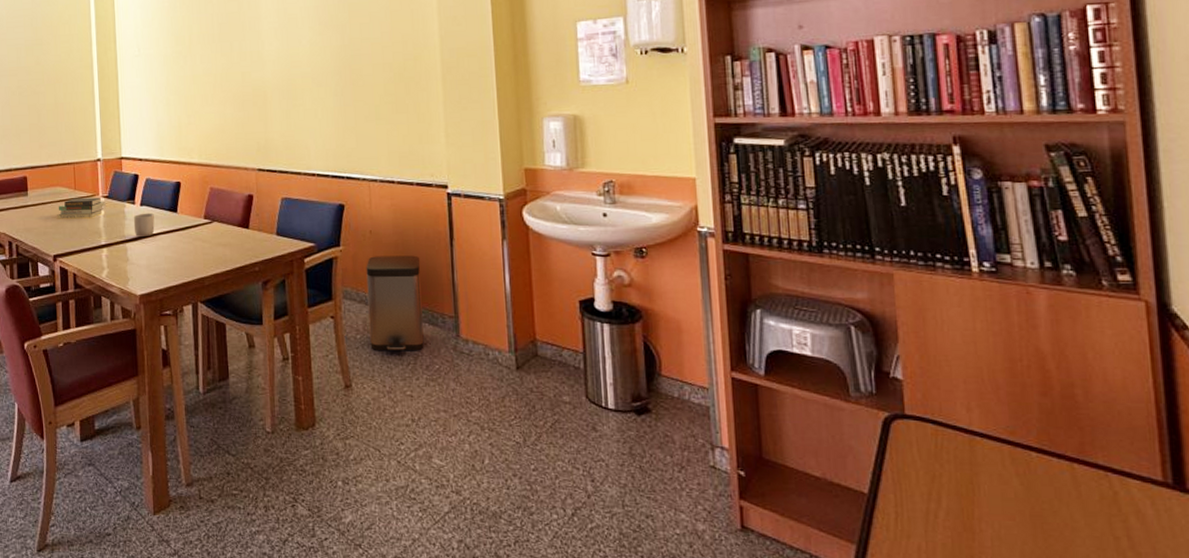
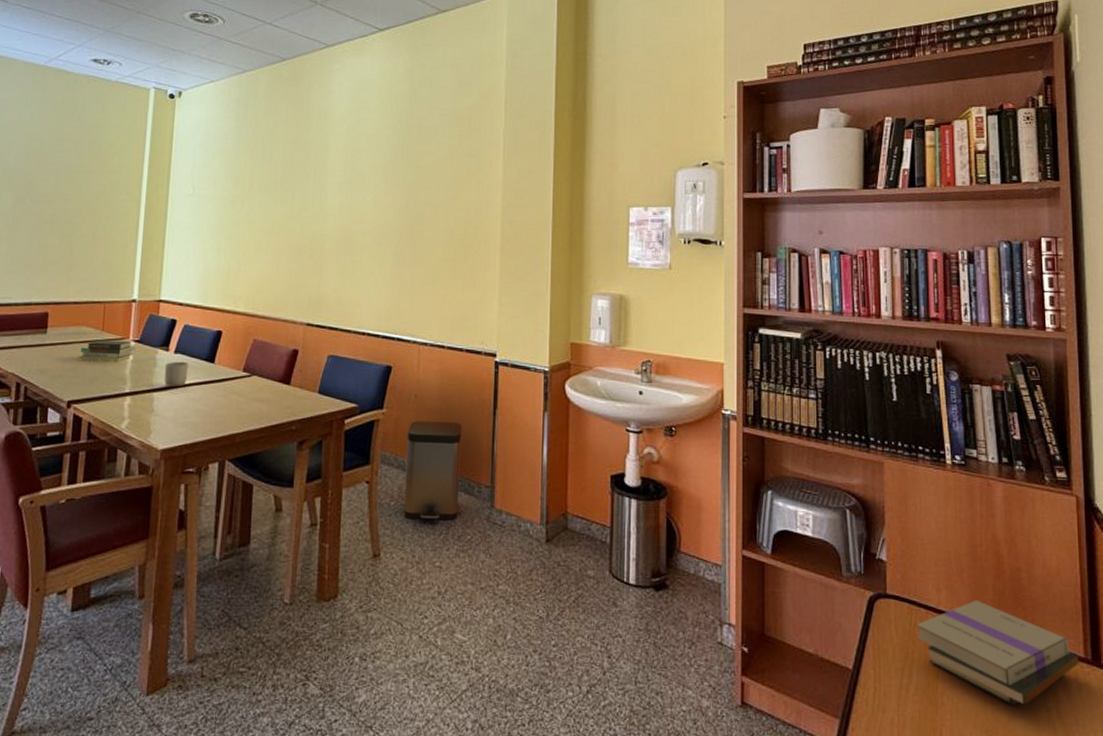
books: none [943,419,1157,534] -> present [916,599,1079,706]

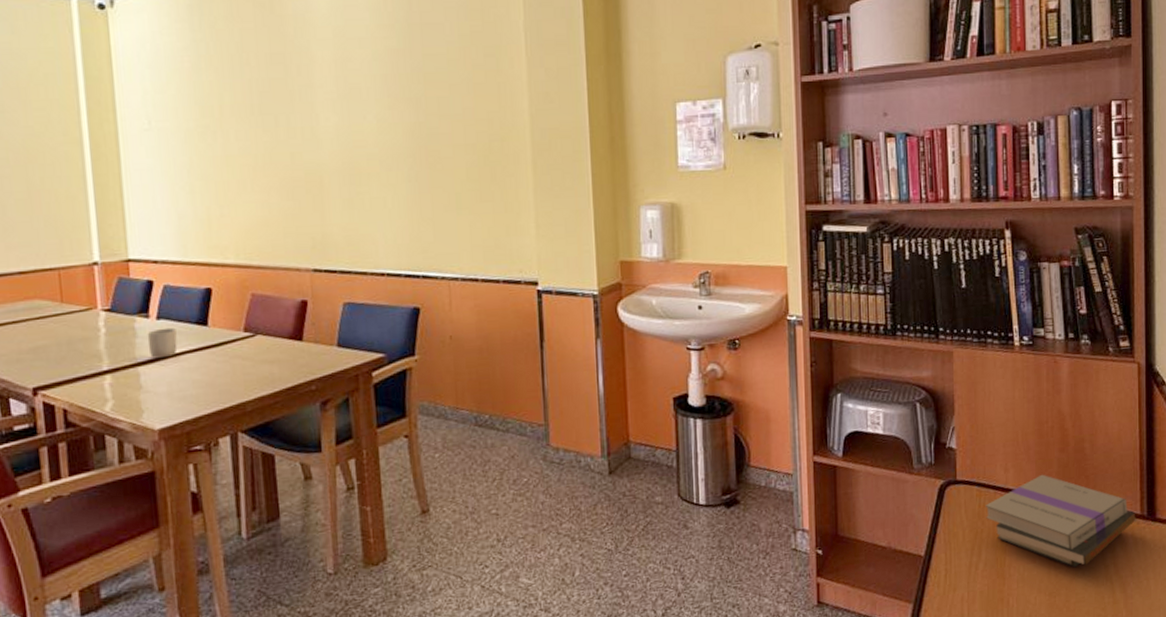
books: present [76,340,136,363] -> none [34,311,107,342]
pedal bin: present [404,421,463,521] -> none [445,360,511,470]

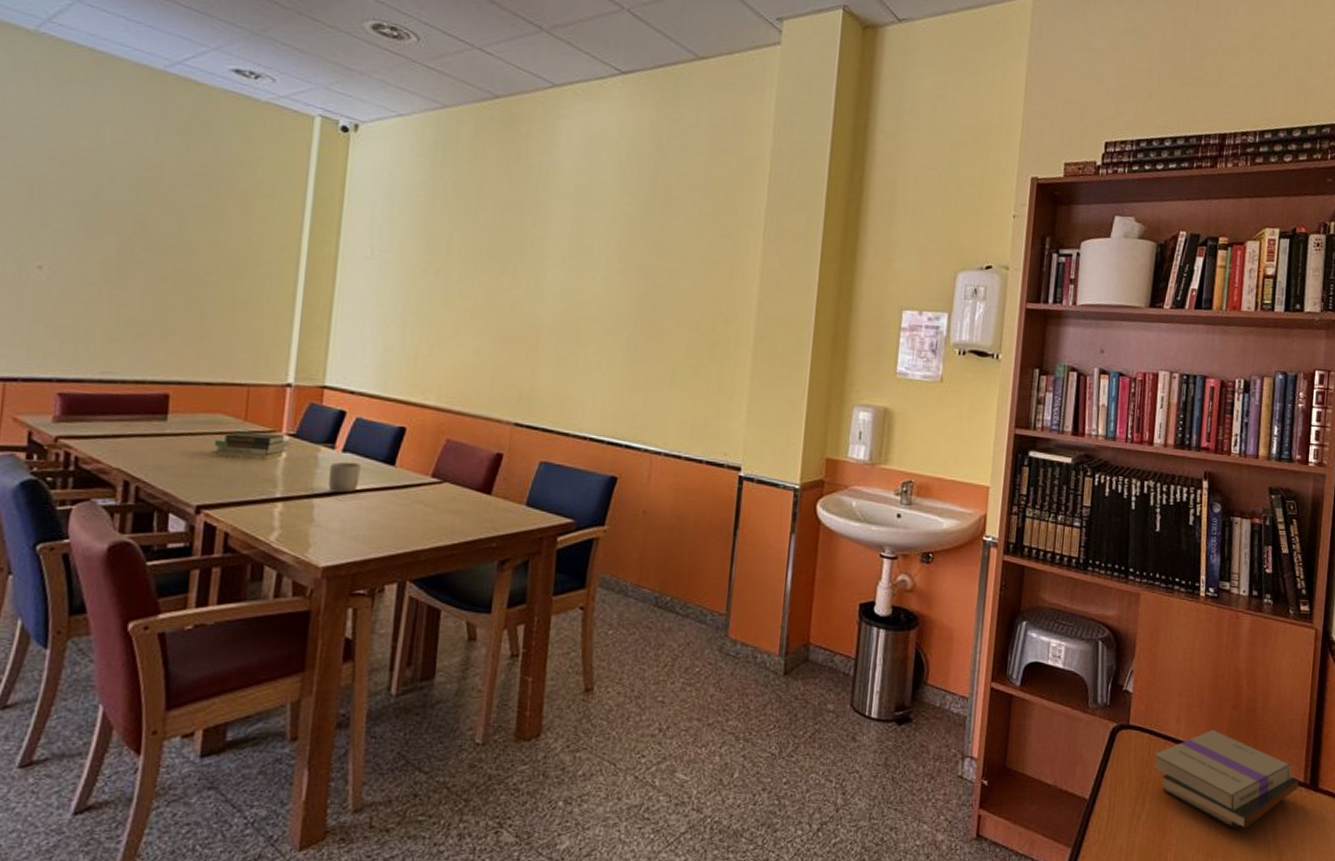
books: none [34,311,107,342] -> present [208,431,290,461]

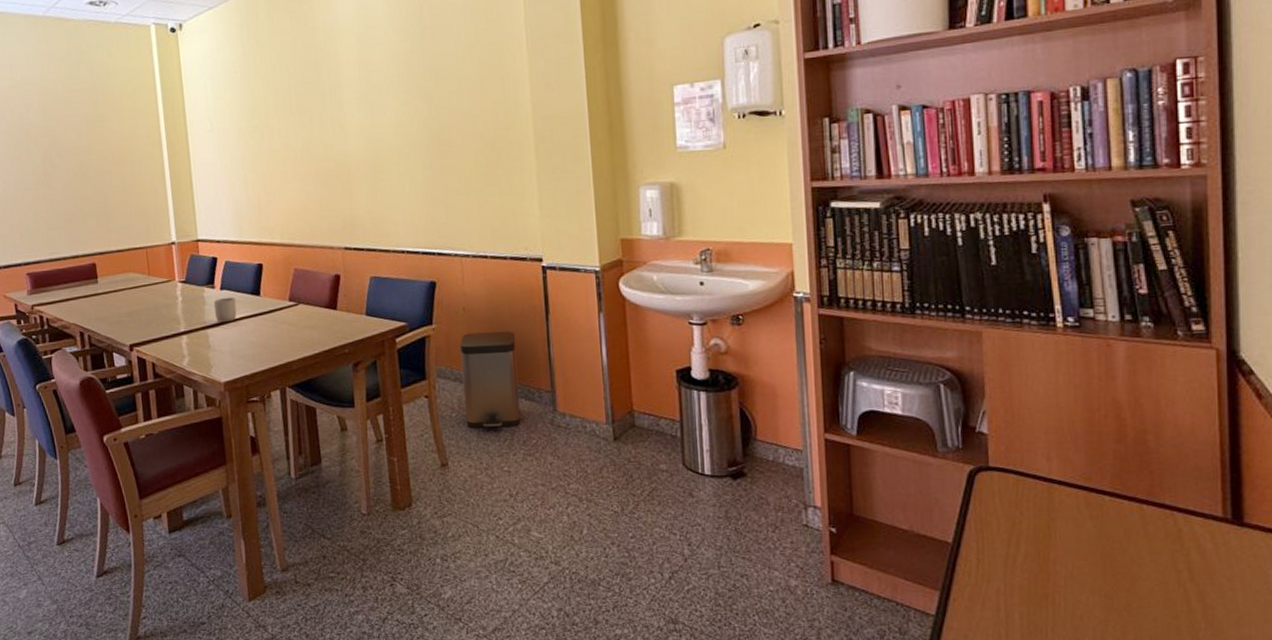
books: present [208,431,290,461] -> none [130,282,183,307]
pedal bin: none [623,540,697,652] -> present [460,331,521,429]
books: present [1154,729,1299,830] -> none [1023,466,1217,570]

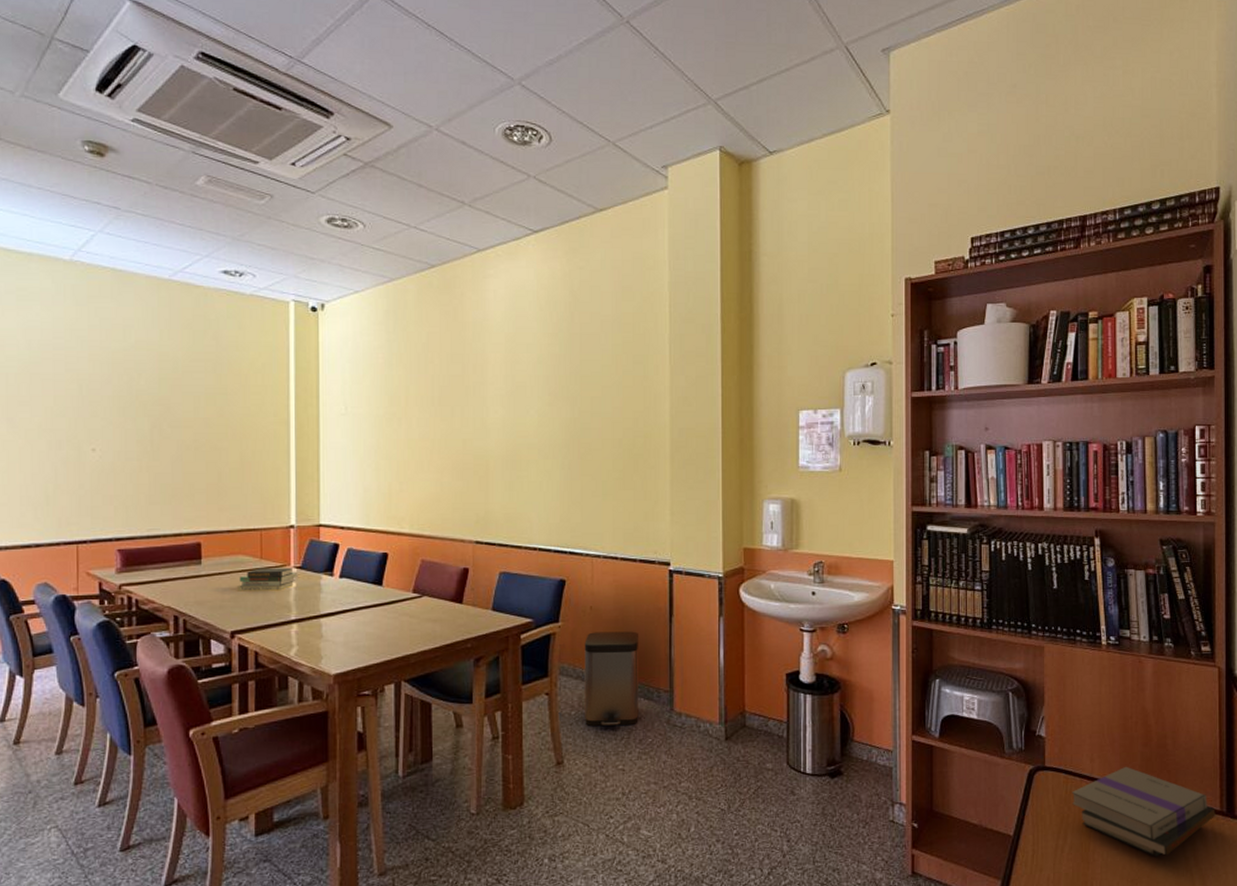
books: none [130,282,183,307] -> present [236,567,298,591]
mug: present [213,297,237,323] -> none [330,585,355,612]
books: none [1023,466,1217,570] -> present [1071,766,1216,857]

